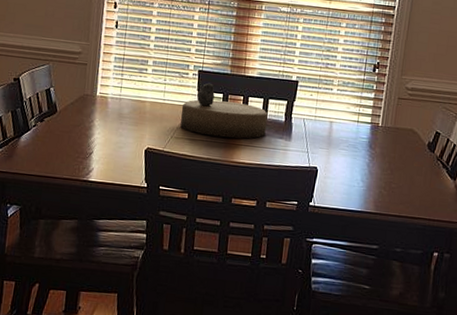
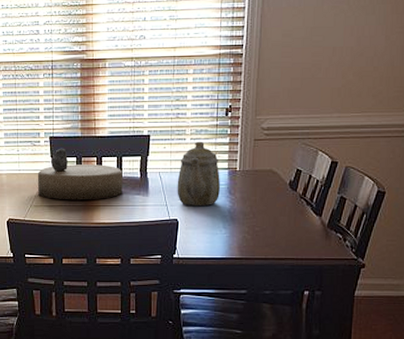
teapot: none [319,92,363,157] -> present [177,141,220,205]

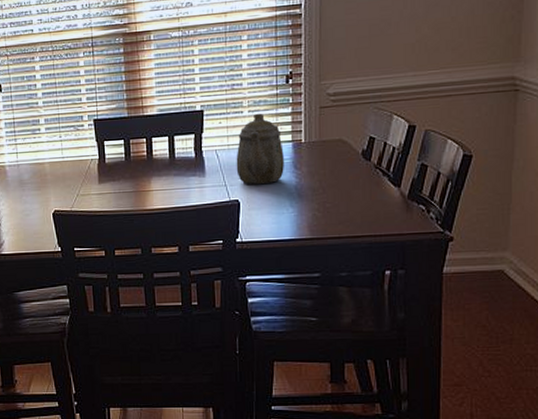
decorative bowl: present [37,148,123,200] -> none [82,130,176,187]

